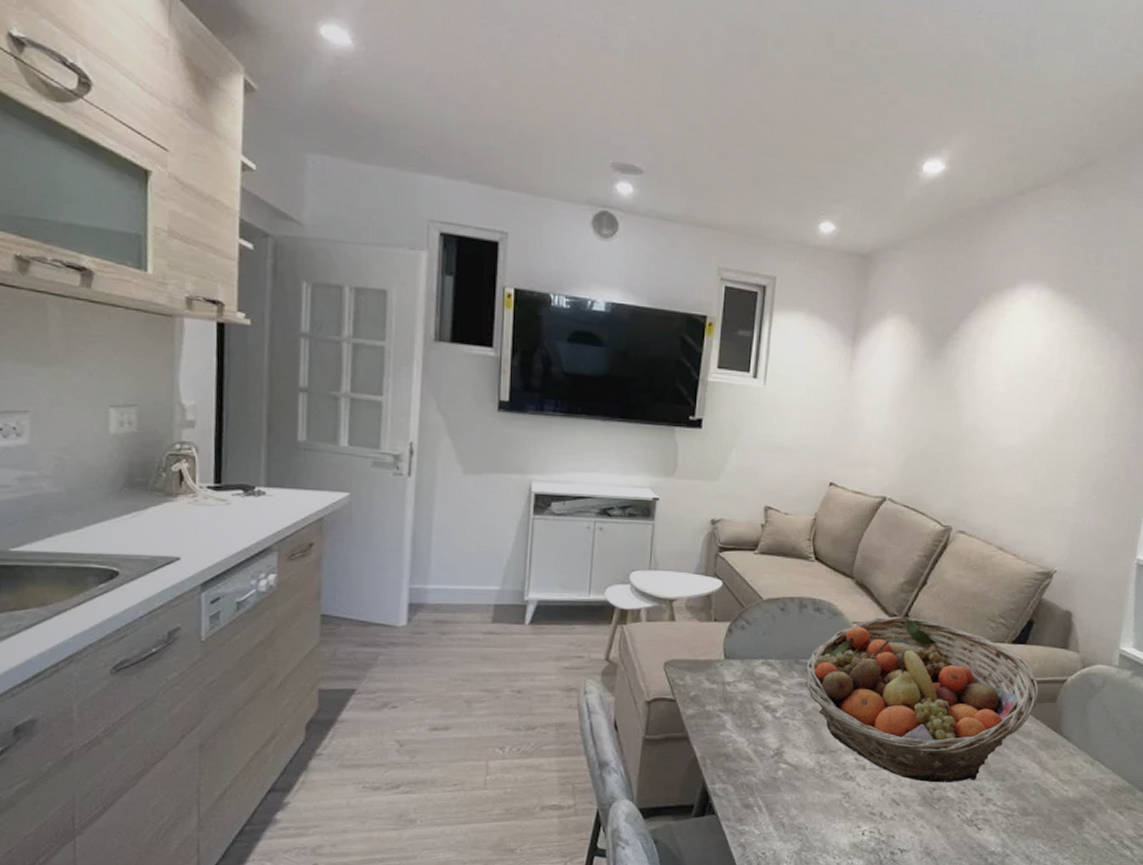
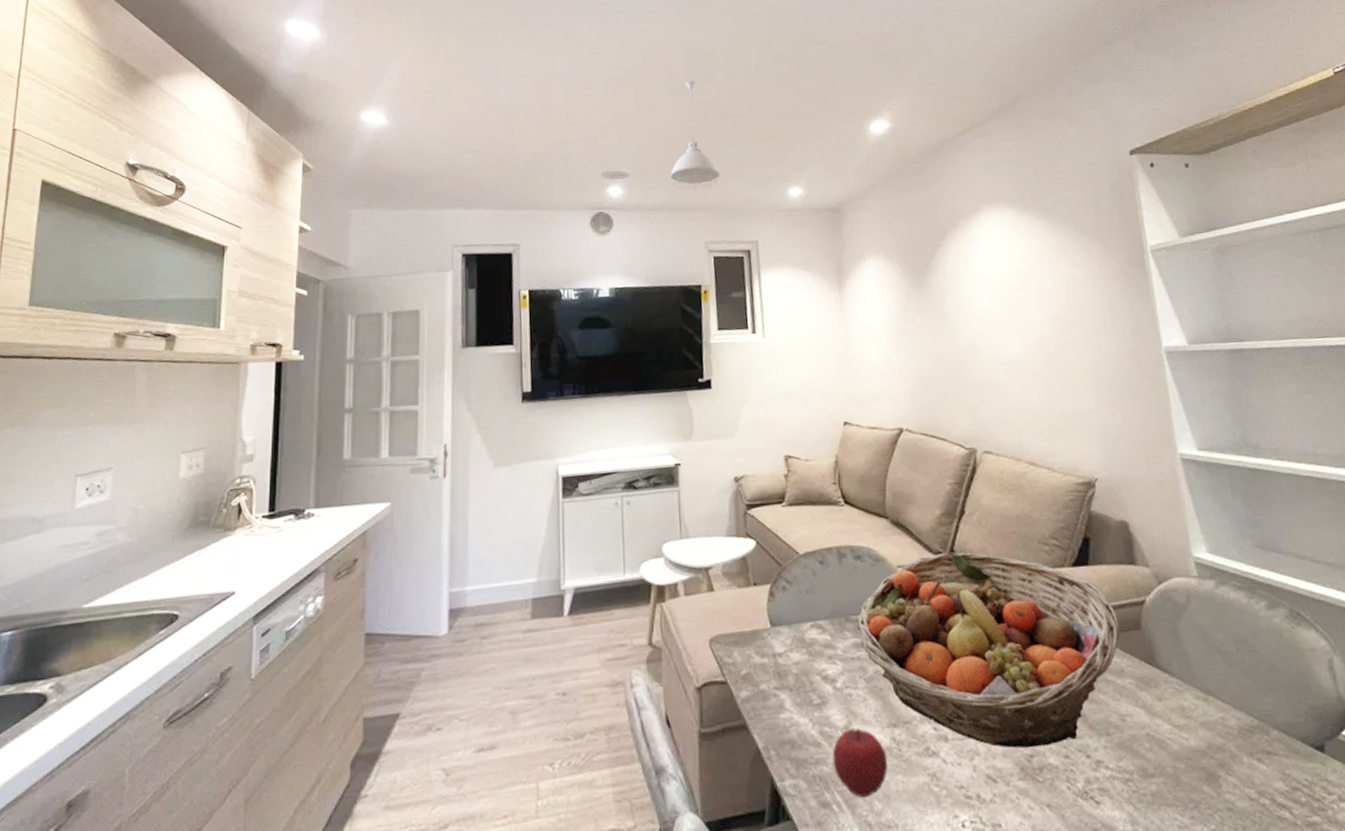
pendant light: none [690,64,747,205] -> present [670,80,720,190]
apple: none [761,751,810,804] -> present [832,728,888,798]

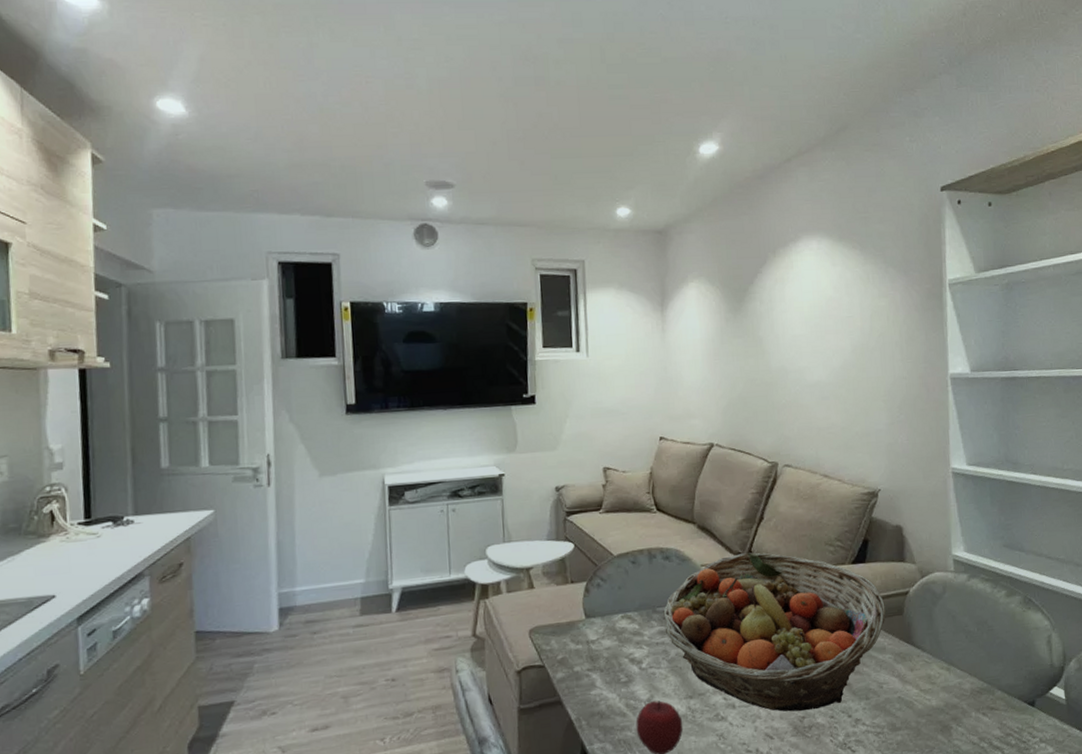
pendant light: present [670,80,720,190] -> none [497,87,548,205]

